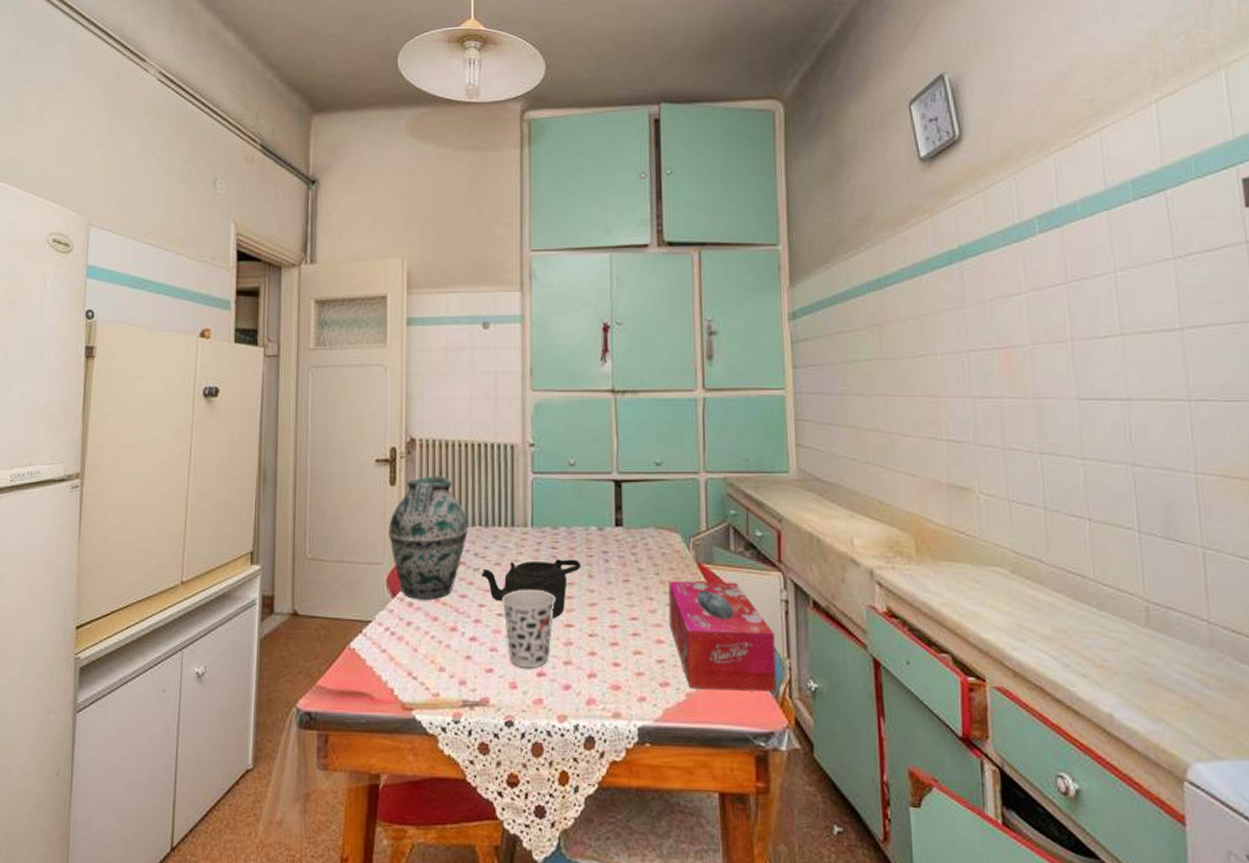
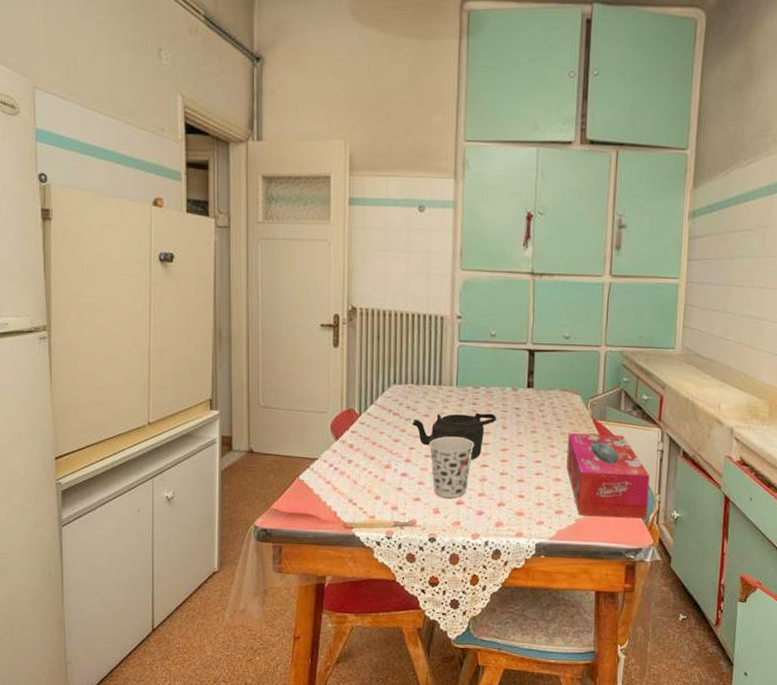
vase: present [389,476,468,599] -> none [332,340,402,443]

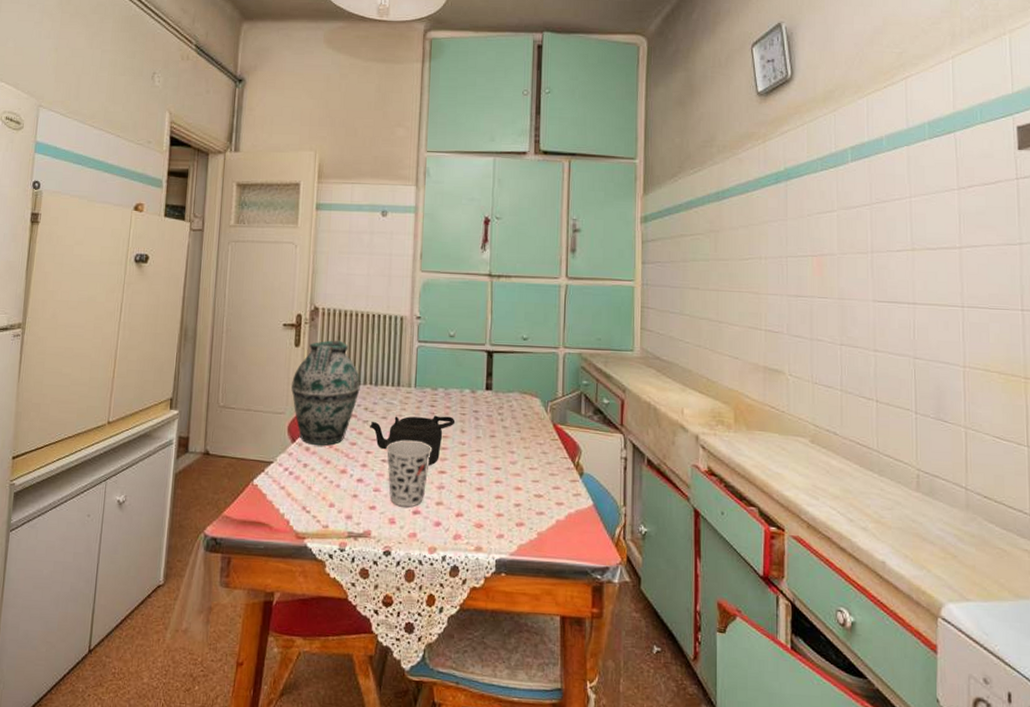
vase: none [332,340,402,443] -> present [291,340,360,446]
tissue box: present [566,433,650,519] -> none [527,438,614,534]

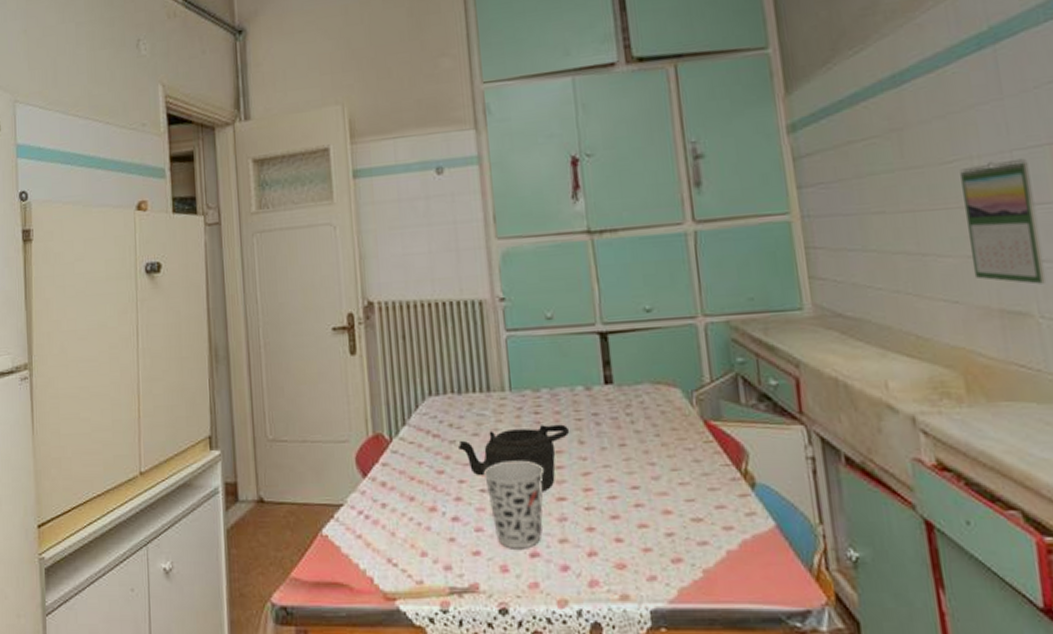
vase: present [291,340,360,446] -> none [352,340,440,478]
calendar: none [751,262,797,352] -> present [960,158,1047,284]

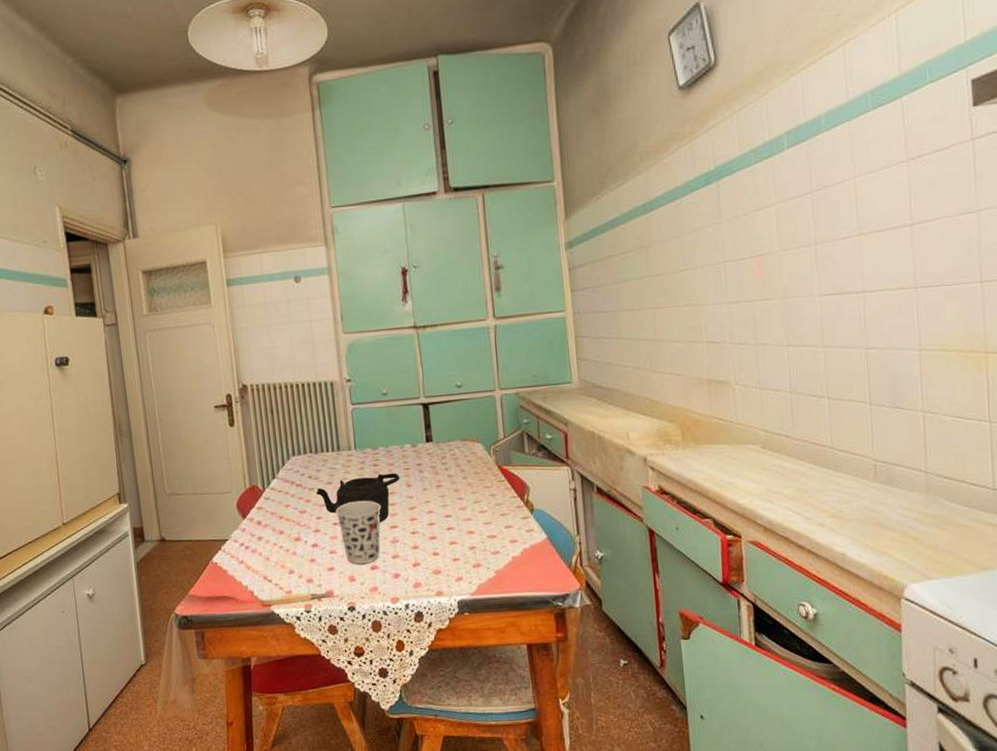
calendar: present [960,158,1047,284] -> none [688,268,741,361]

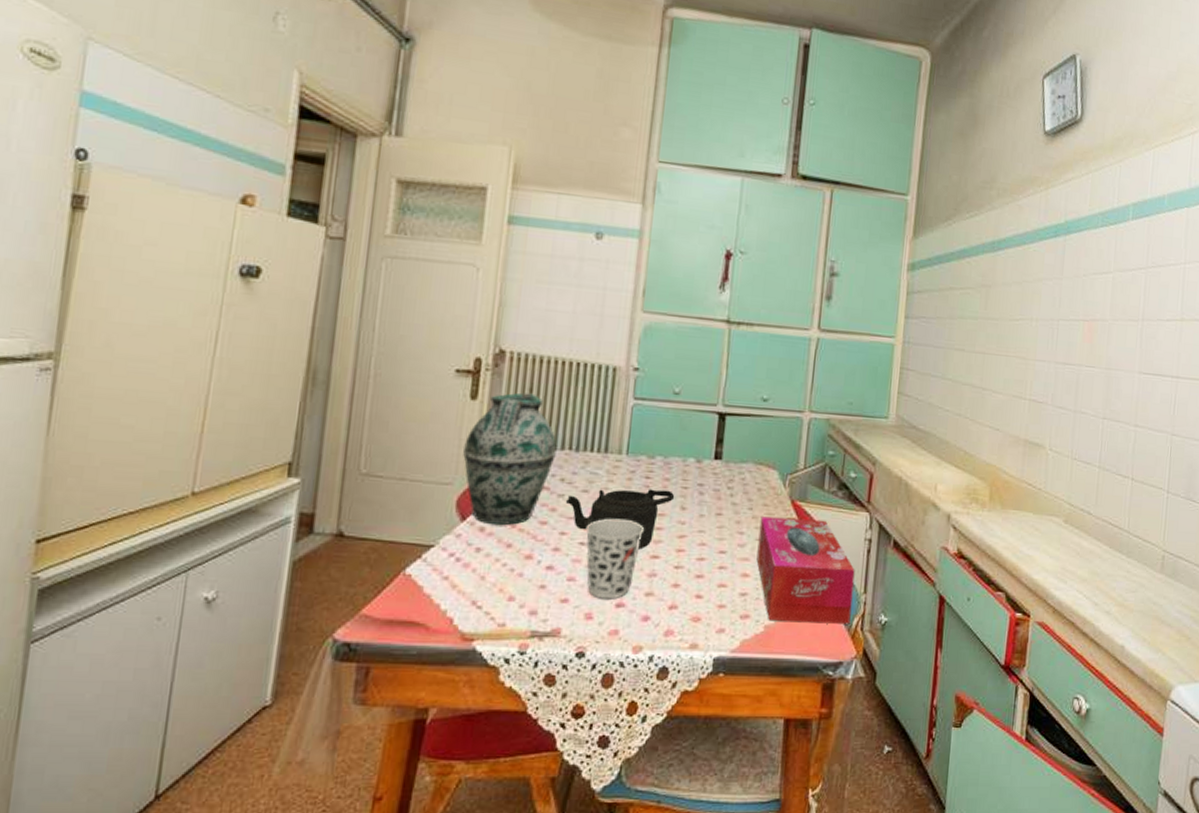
vase: none [233,414,301,518] -> present [463,392,557,525]
tissue box: none [474,478,570,566] -> present [756,516,855,624]

